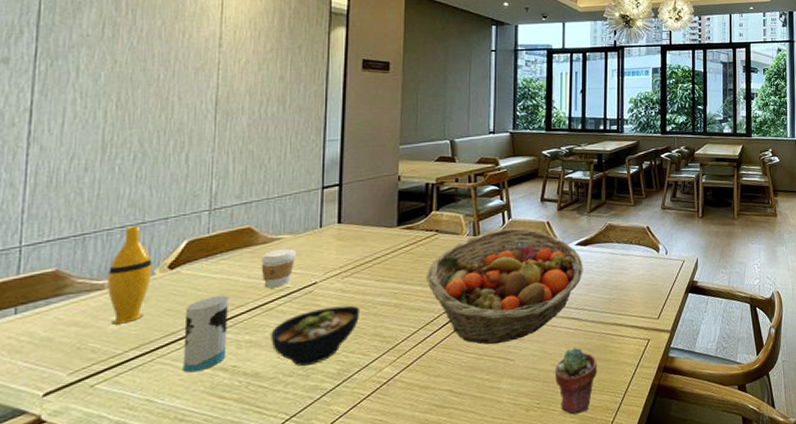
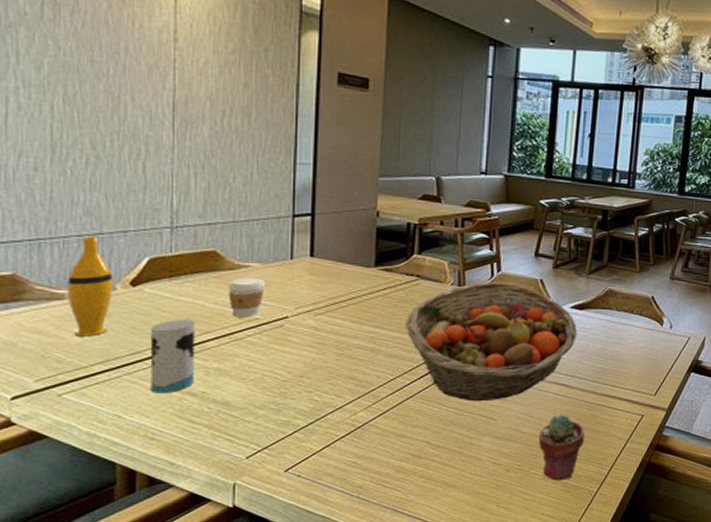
bowl: present [271,305,361,366] -> none [240,344,335,400]

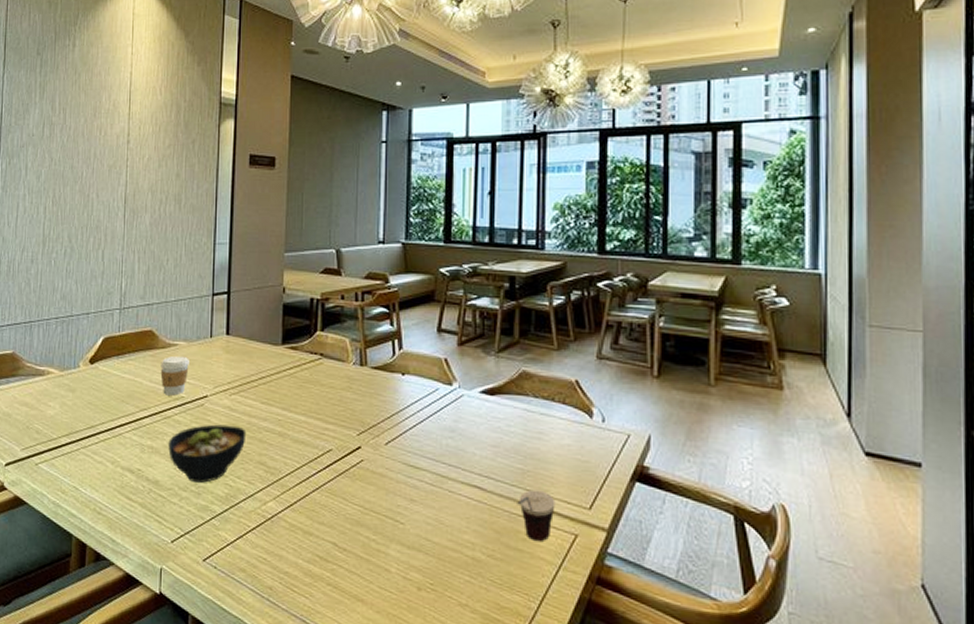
vase: present [68,236,114,337] -> none [47,318,78,410]
cup: present [150,319,195,394] -> none [100,395,134,469]
bowl: none [240,344,335,400] -> present [168,424,247,483]
fruit basket: present [406,282,577,402] -> none [311,361,489,500]
potted succulent: present [539,415,585,480] -> none [453,524,505,611]
cup: none [596,384,628,424] -> present [517,489,555,542]

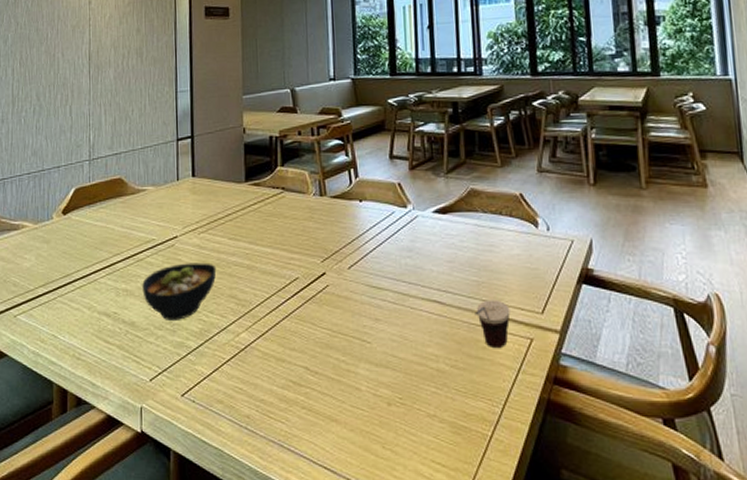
coffee cup: present [160,355,189,396] -> none [131,200,158,239]

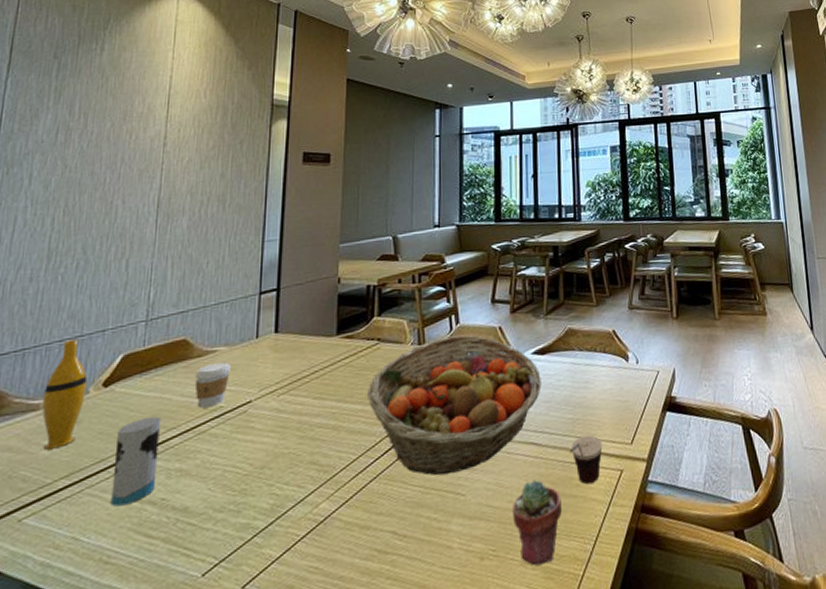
vase: none [21,173,51,262] -> present [42,339,88,450]
cup: none [76,242,109,314] -> present [110,416,161,507]
coffee cup: none [131,200,158,239] -> present [195,362,231,408]
bowl: present [142,262,217,320] -> none [202,427,297,500]
fruit basket: none [276,189,444,322] -> present [368,335,542,476]
potted succulent: none [418,338,468,419] -> present [513,480,562,566]

